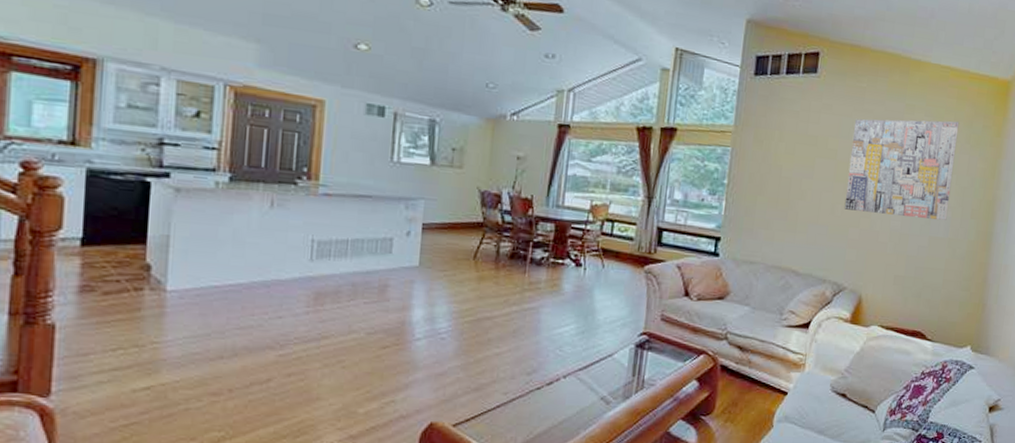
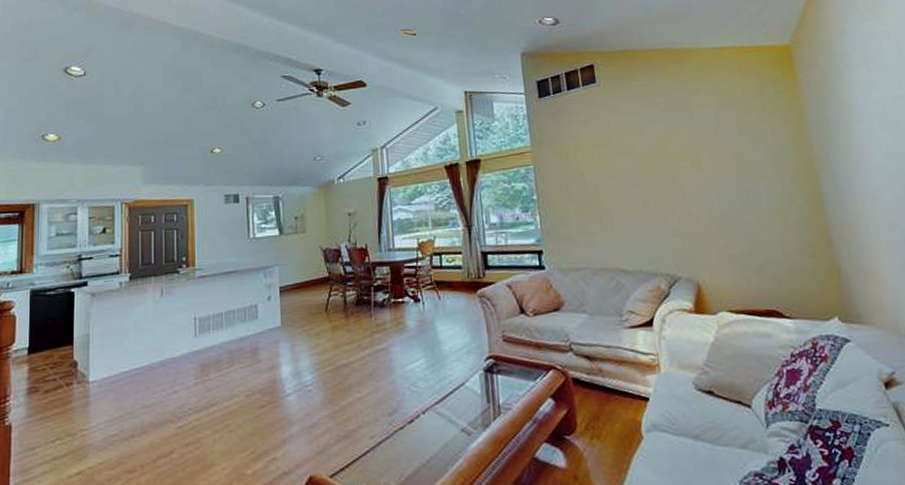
wall art: present [844,118,960,220] -> none [643,94,767,200]

